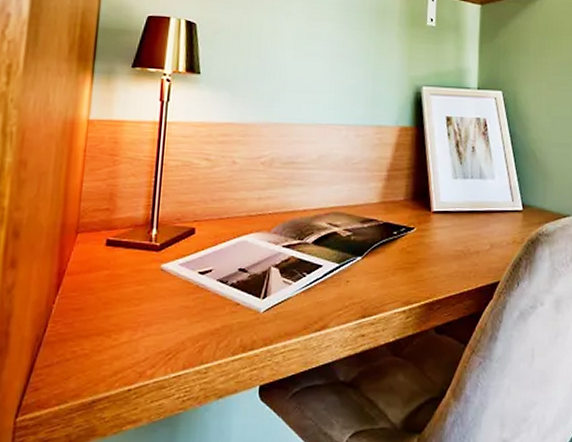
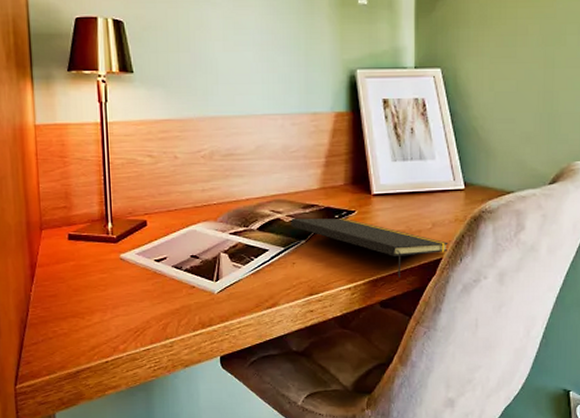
notepad: none [348,232,506,302] -> present [291,218,449,278]

